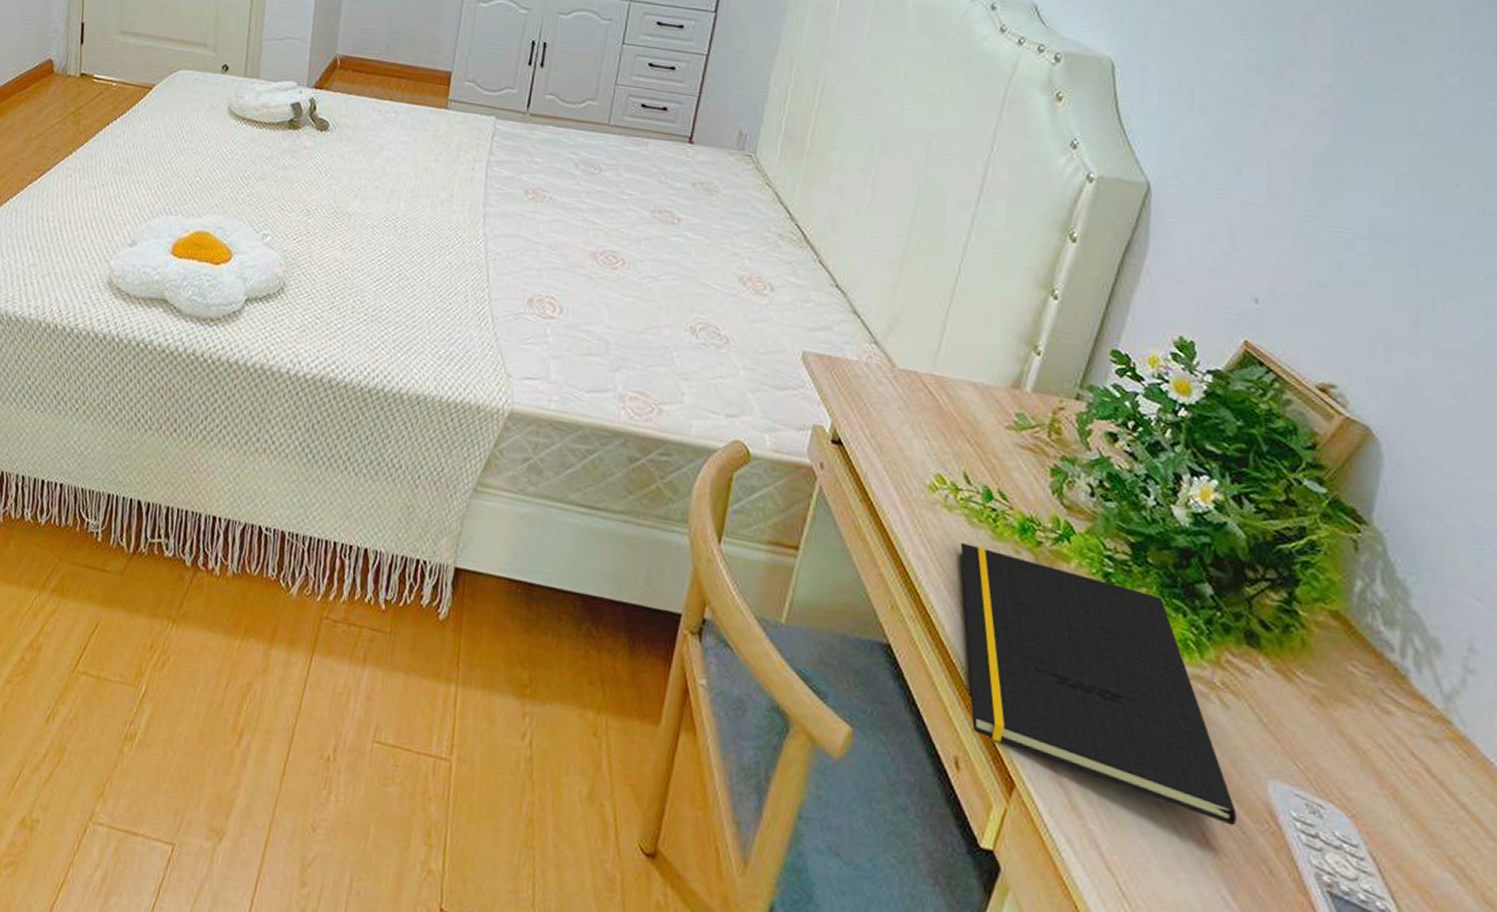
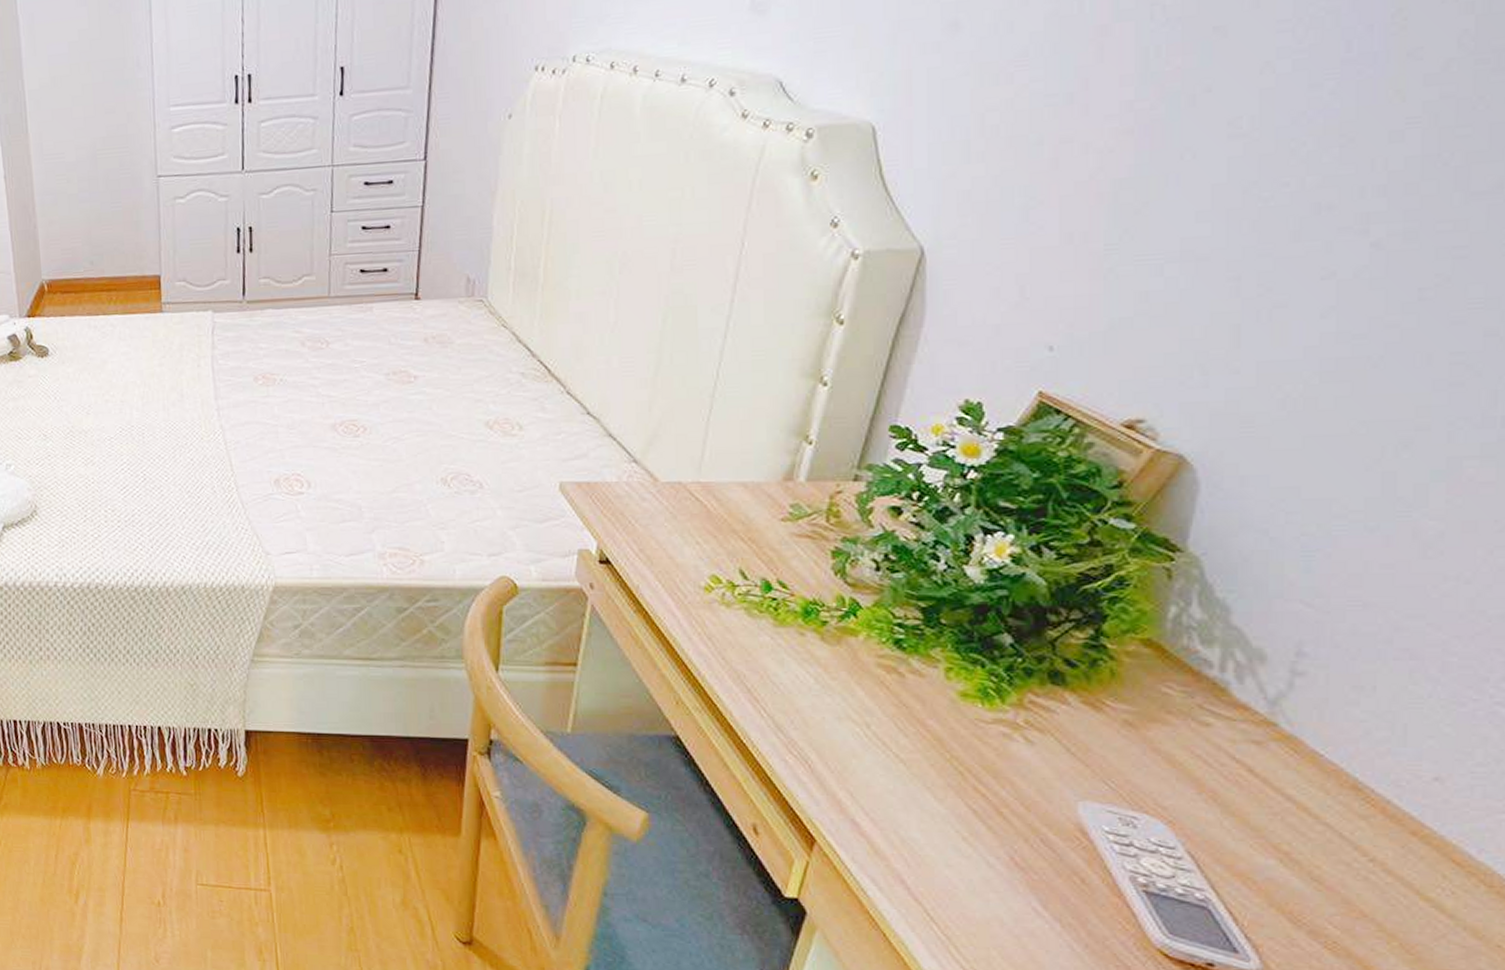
notepad: present [960,543,1236,826] -> none [741,635,1045,847]

